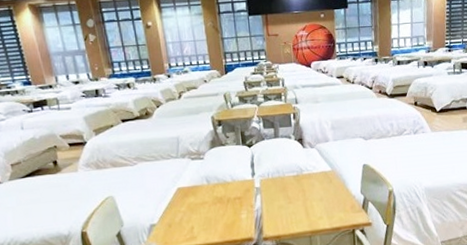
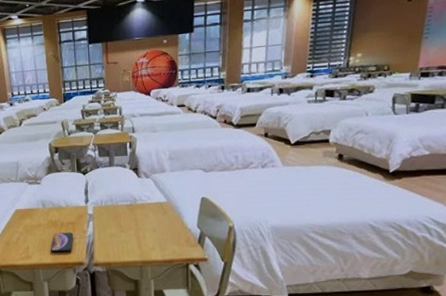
smartphone: none [216,207,241,231] -> present [50,232,74,253]

